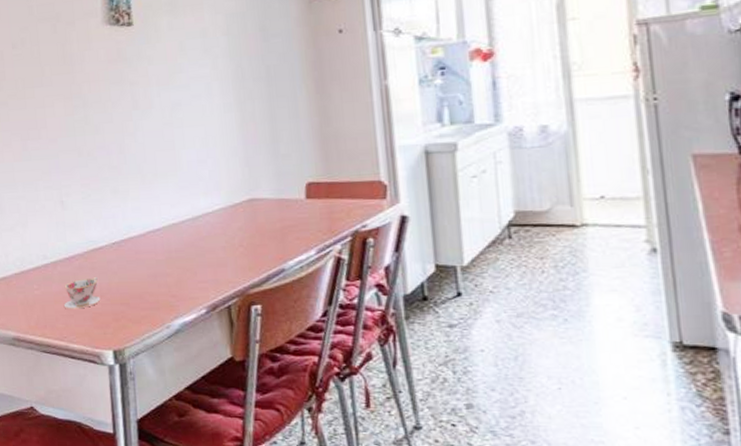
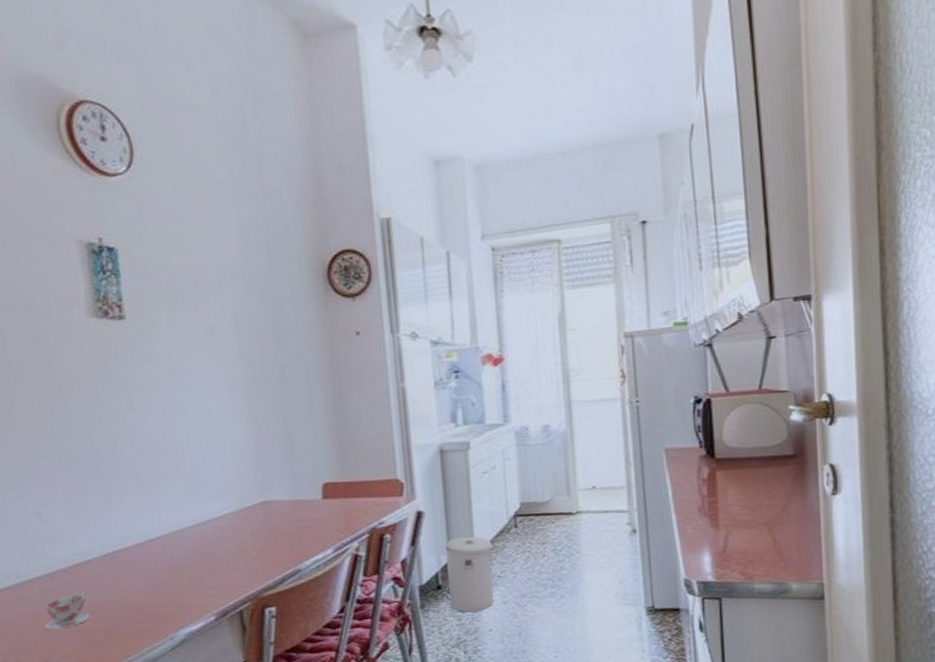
can: none [431,245,486,329] -> present [445,536,494,613]

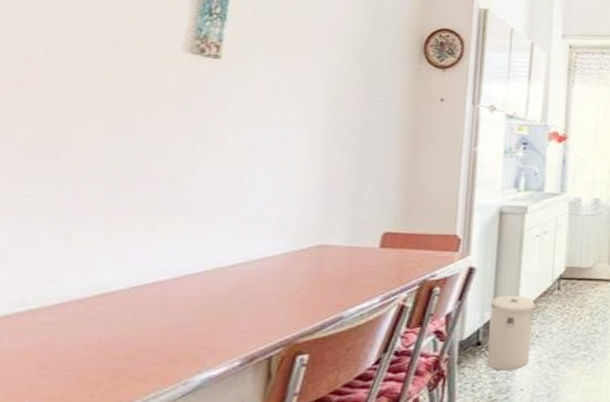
teacup: present [43,592,90,630] -> none [35,326,98,368]

